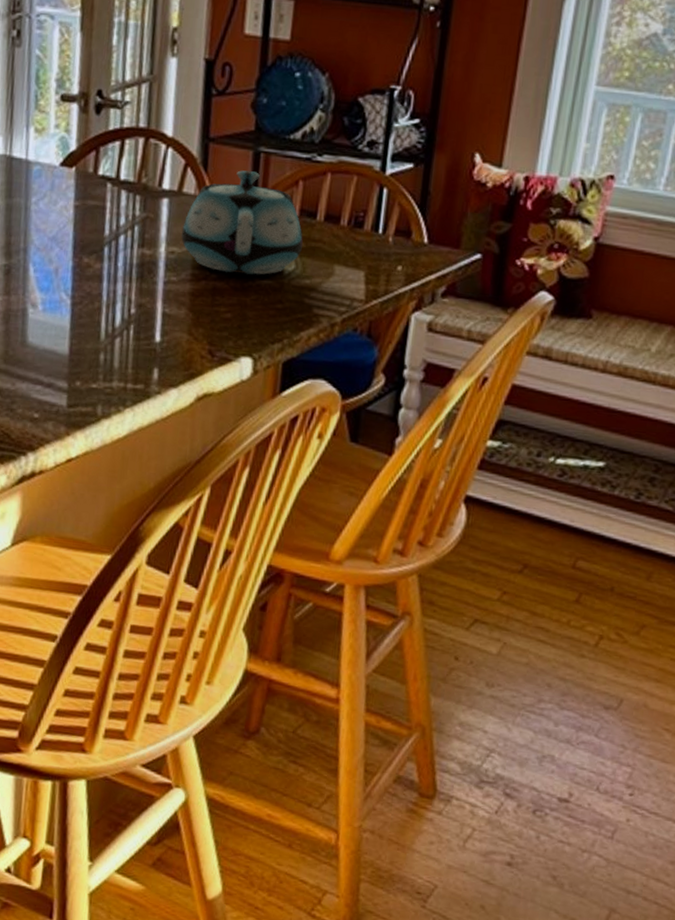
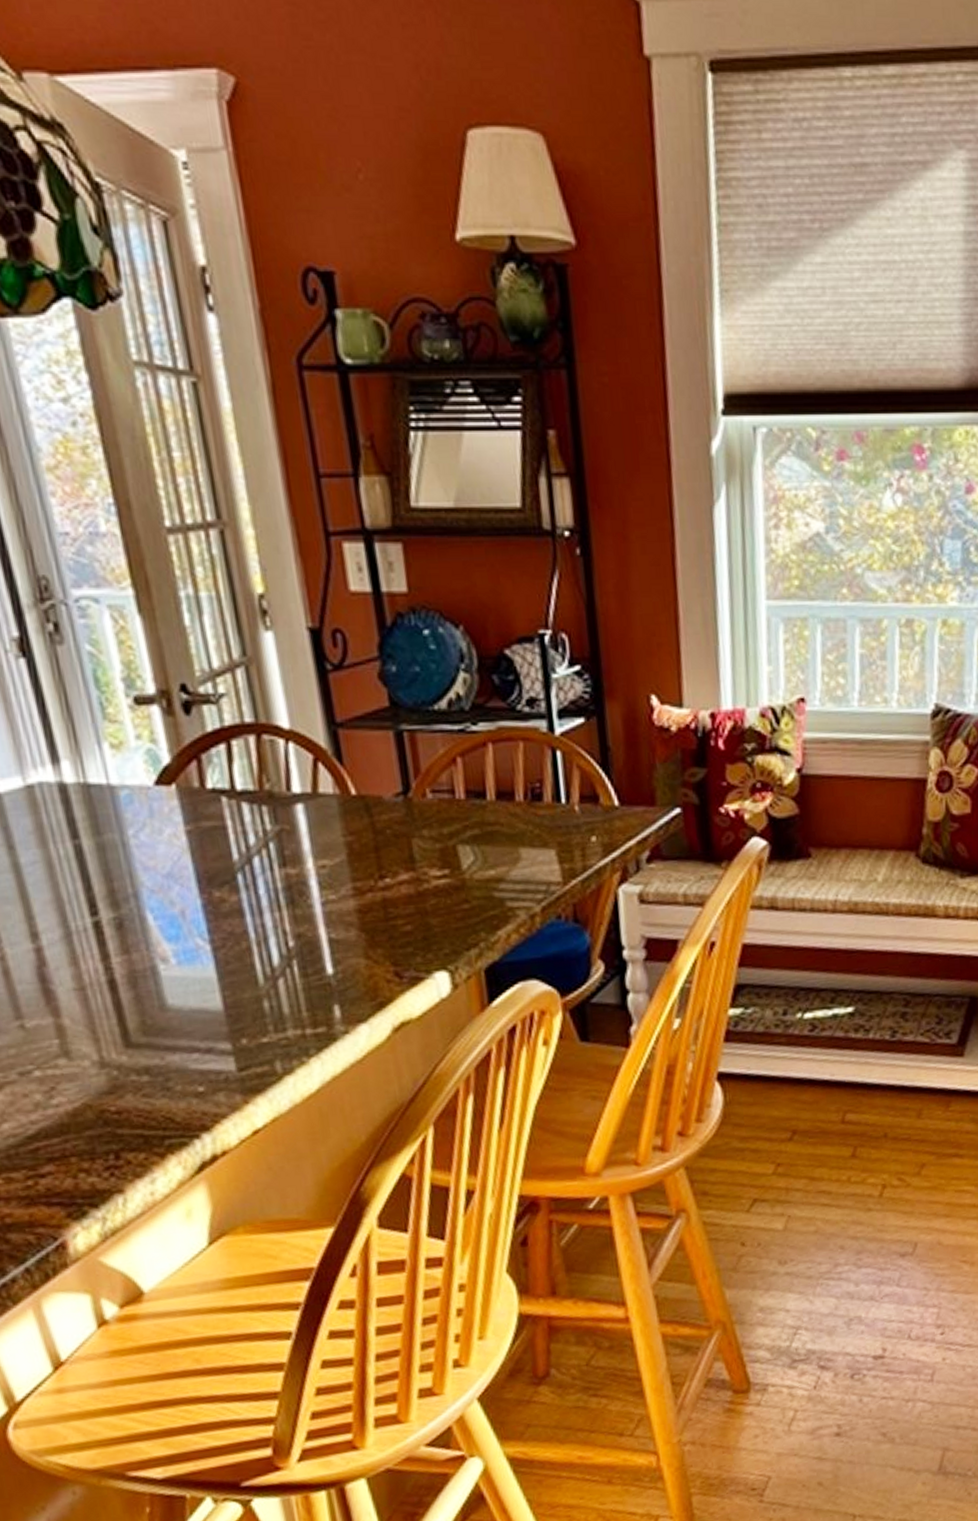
teapot: present [181,170,303,275] -> none [328,755,478,879]

